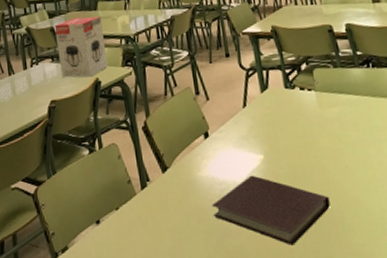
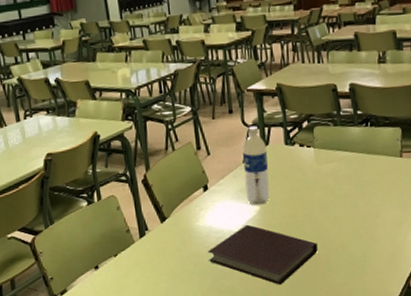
lunch box: present [54,16,108,78] -> none [49,68,107,131]
water bottle: none [241,69,274,154] -> present [242,126,270,205]

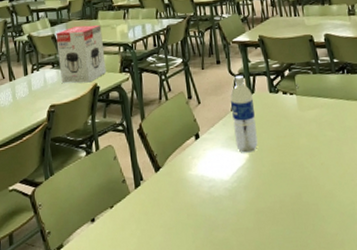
lunch box: none [49,68,107,131] -> present [56,25,106,83]
notebook: present [208,224,318,285] -> none [201,172,307,237]

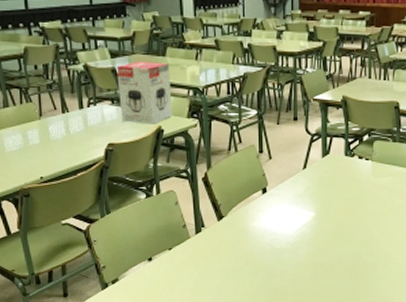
water bottle: present [230,75,258,153] -> none [303,135,328,211]

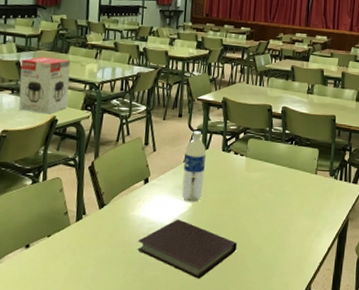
notebook: none [261,229,366,288] -> present [137,219,237,279]
water bottle: none [303,135,328,211] -> present [182,130,207,202]

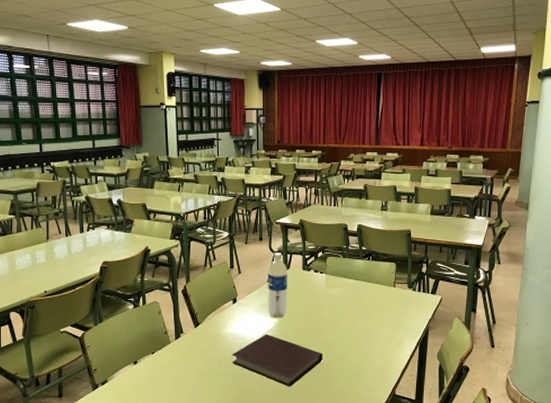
lunch box: present [18,57,71,114] -> none [112,193,158,245]

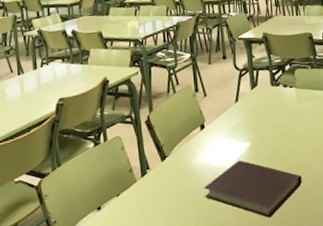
water bottle: present [268,252,288,318] -> none [235,69,259,142]

